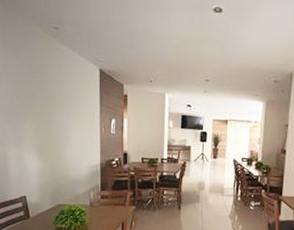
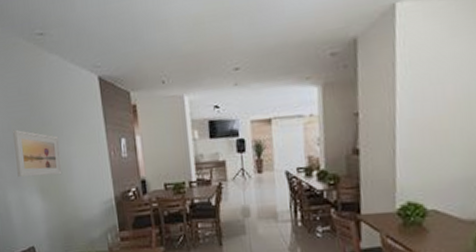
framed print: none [19,99,60,141] -> present [13,129,62,178]

